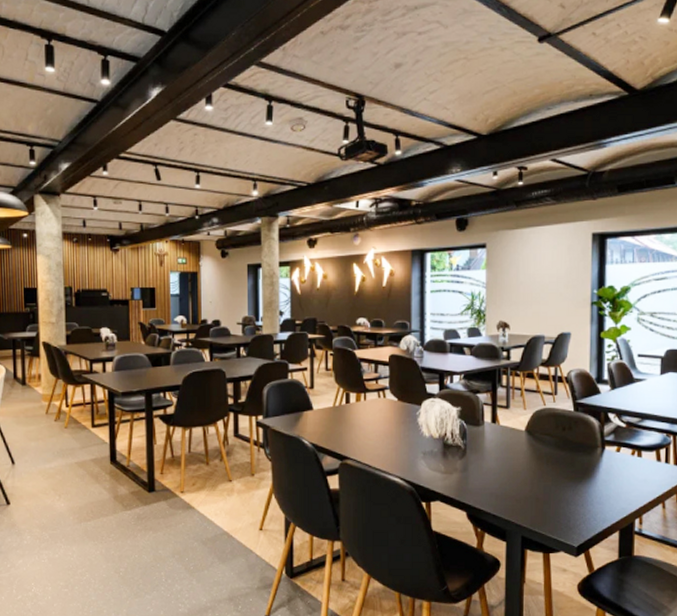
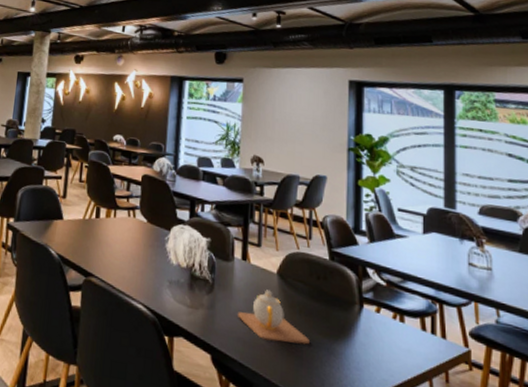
teapot: none [490,447,556,491] -> present [238,290,309,345]

